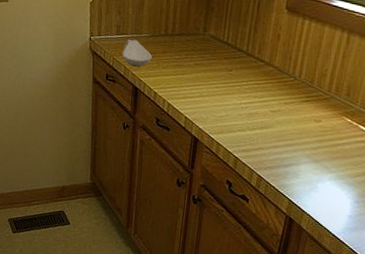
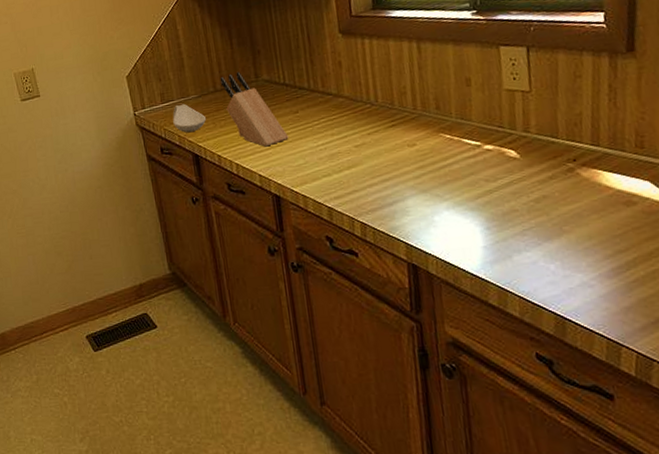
knife block: none [171,21,219,95] -> present [219,71,289,147]

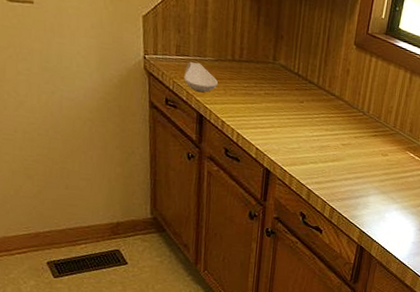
knife block: present [219,71,289,147] -> none [239,48,290,125]

